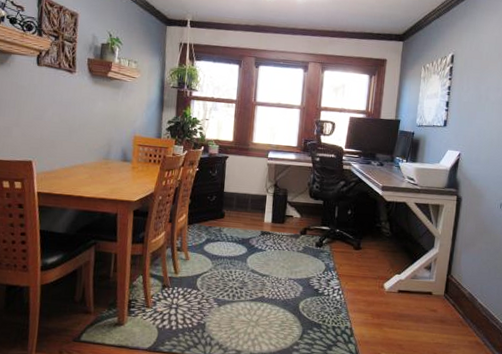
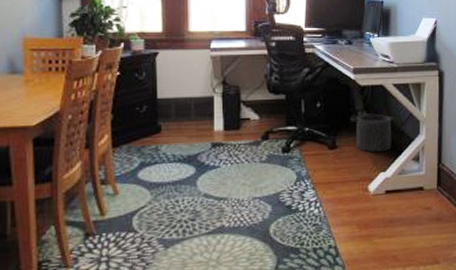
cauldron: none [374,224,414,258] -> present [350,113,396,153]

